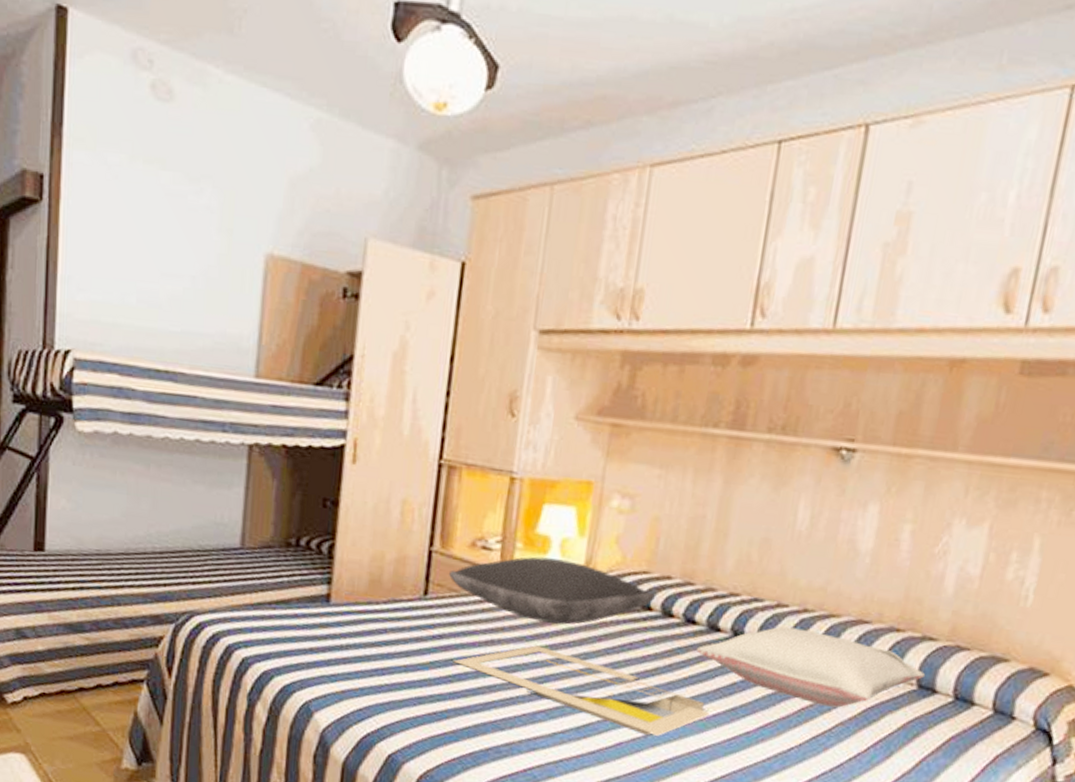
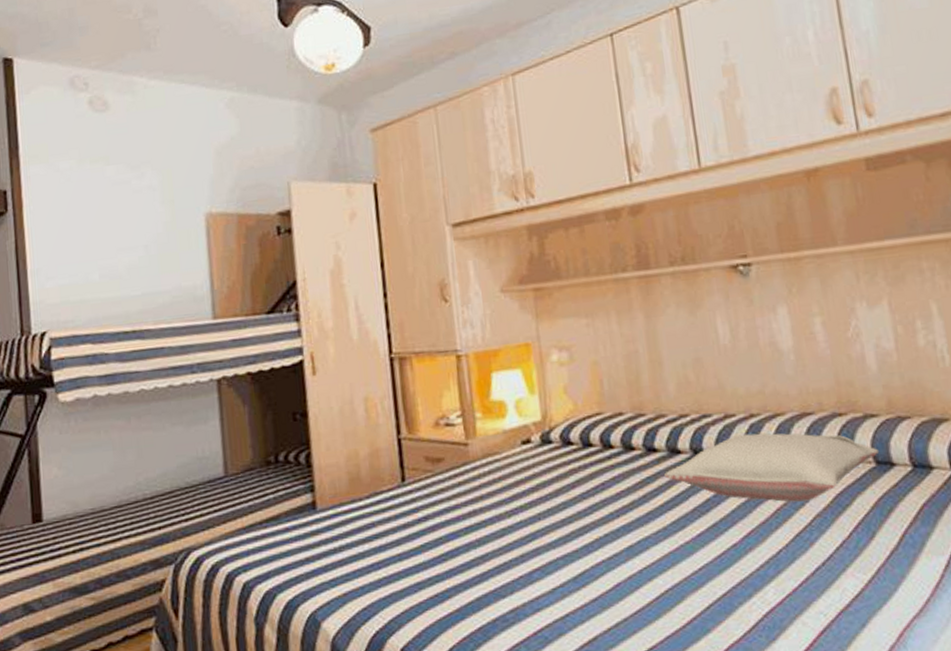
pillow: present [448,556,656,625] -> none [420,419,614,483]
serving tray: present [453,645,711,736] -> none [442,505,695,571]

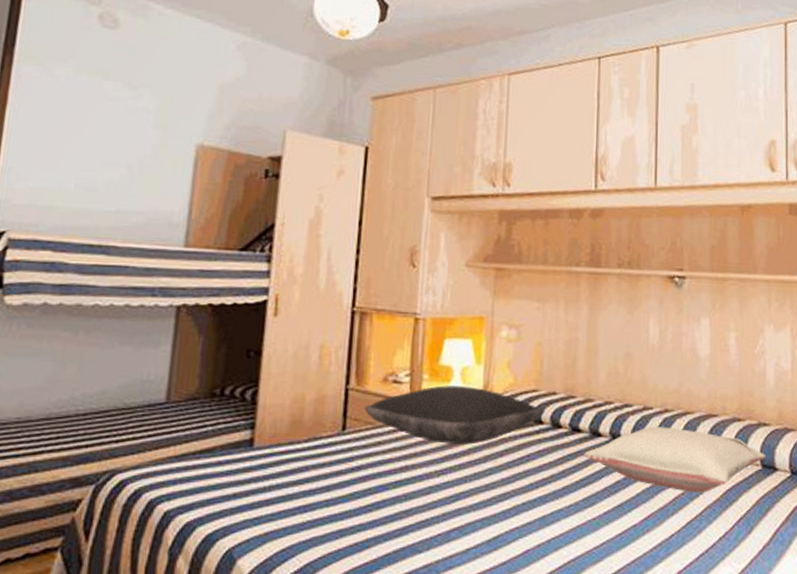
pillow: none [420,419,614,483] -> present [364,385,545,444]

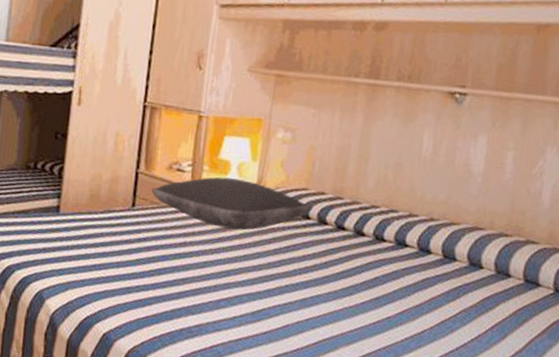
pillow: present [584,426,766,493] -> none [346,232,531,298]

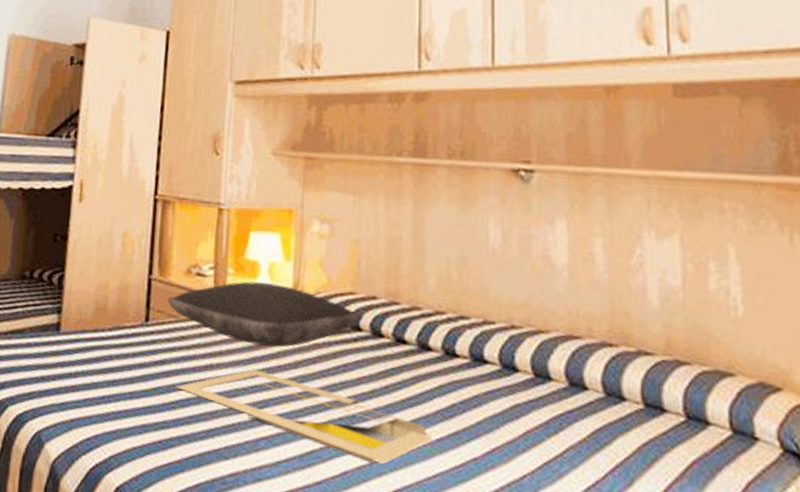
serving tray: none [154,246,359,320] -> present [175,369,435,464]

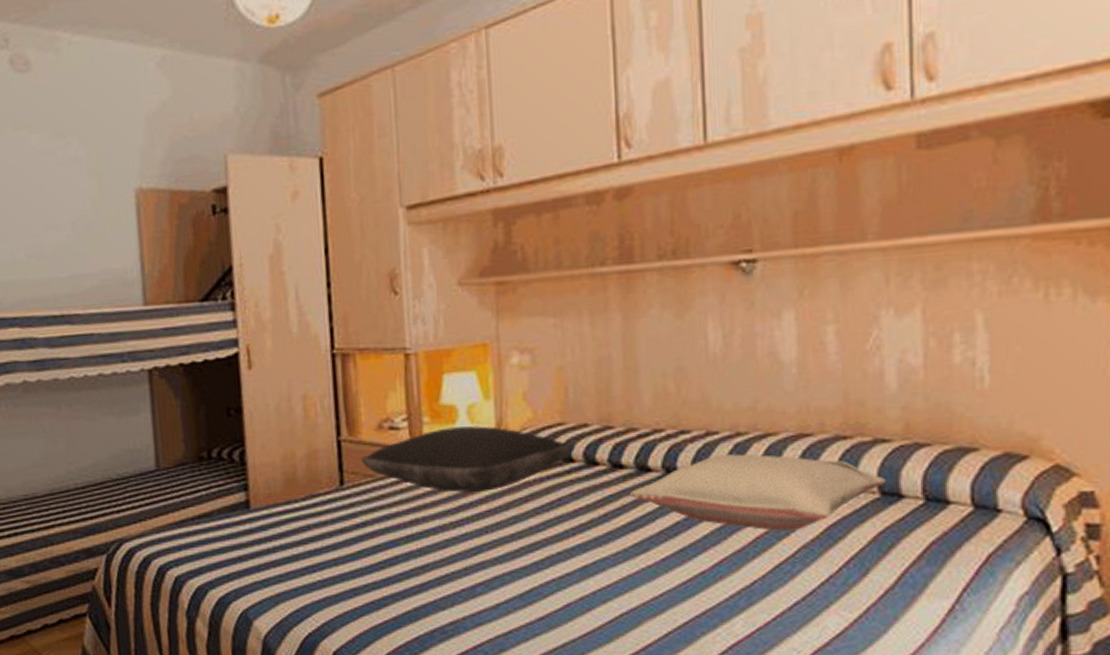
serving tray: present [175,369,435,464] -> none [381,517,659,592]
pillow: none [411,344,650,430] -> present [630,454,887,531]

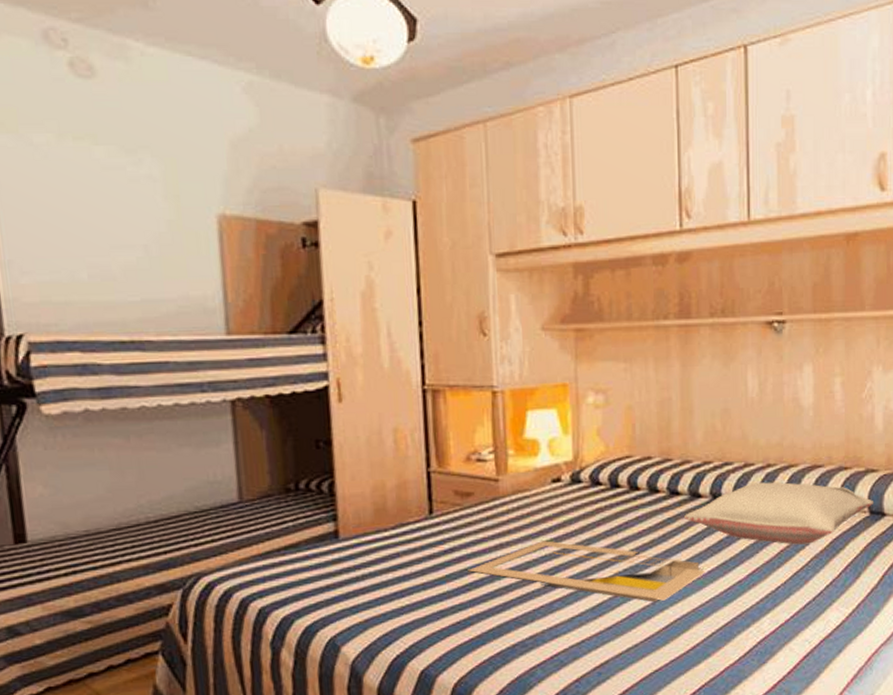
pillow: present [360,426,576,492] -> none [449,458,641,519]
serving tray: none [381,517,659,592] -> present [467,540,706,603]

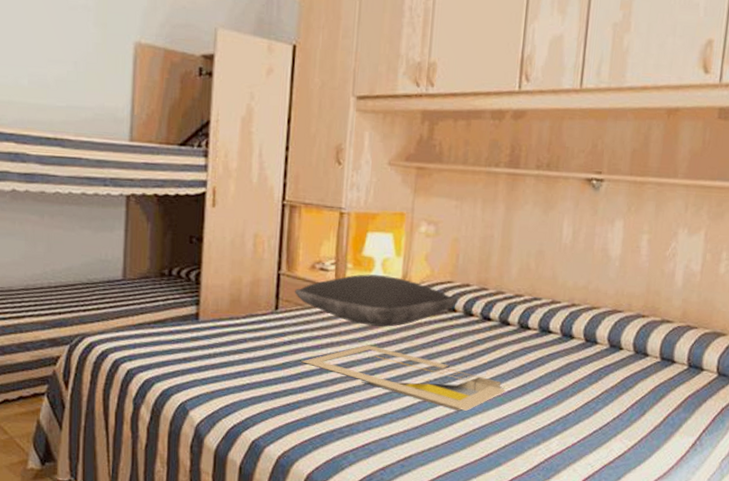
pillow: none [449,458,641,519] -> present [294,274,459,327]
pillow: present [684,482,874,545] -> none [493,318,666,379]

